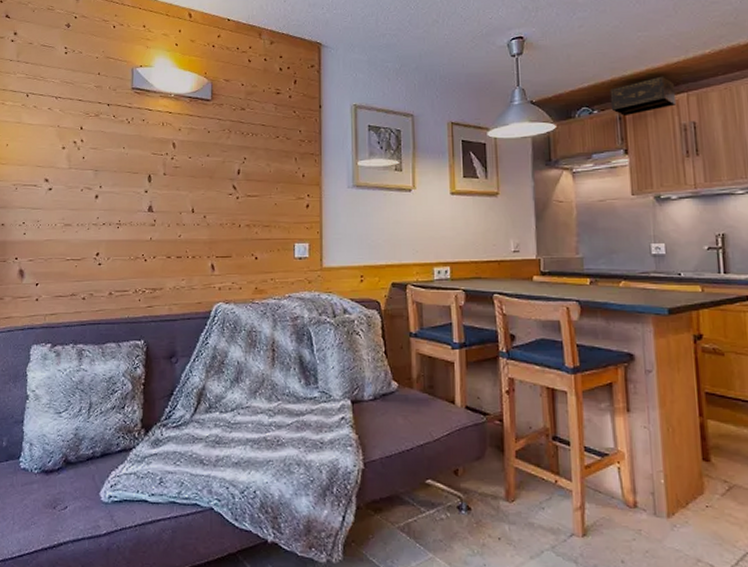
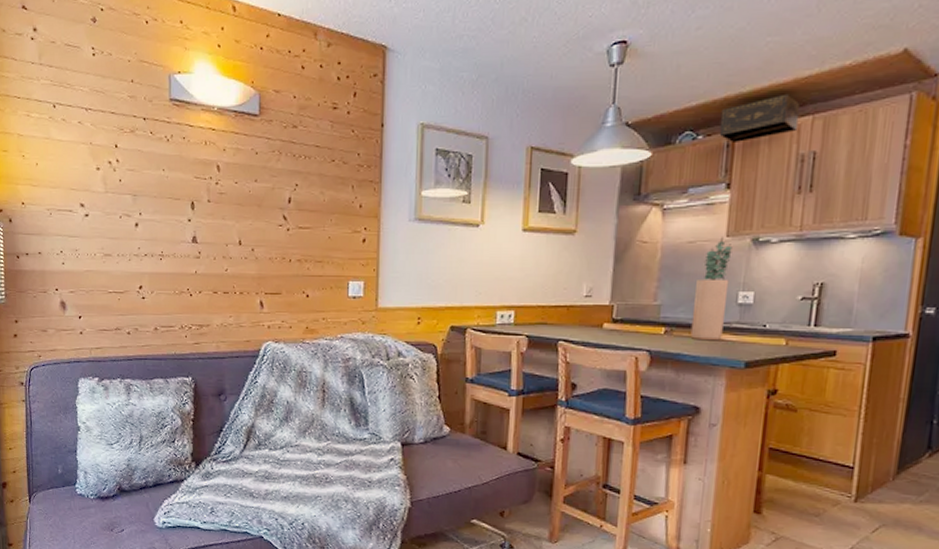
vase: none [610,196,643,290] -> present [690,237,733,341]

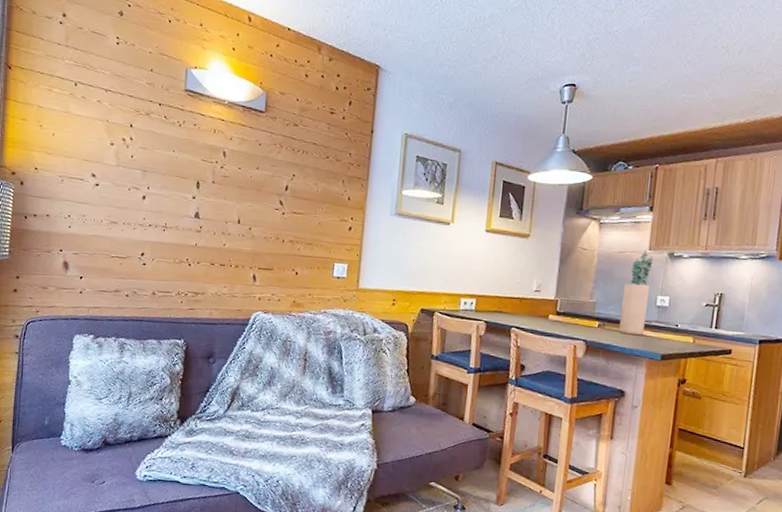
decorative box: present [719,93,801,144] -> none [645,139,707,175]

